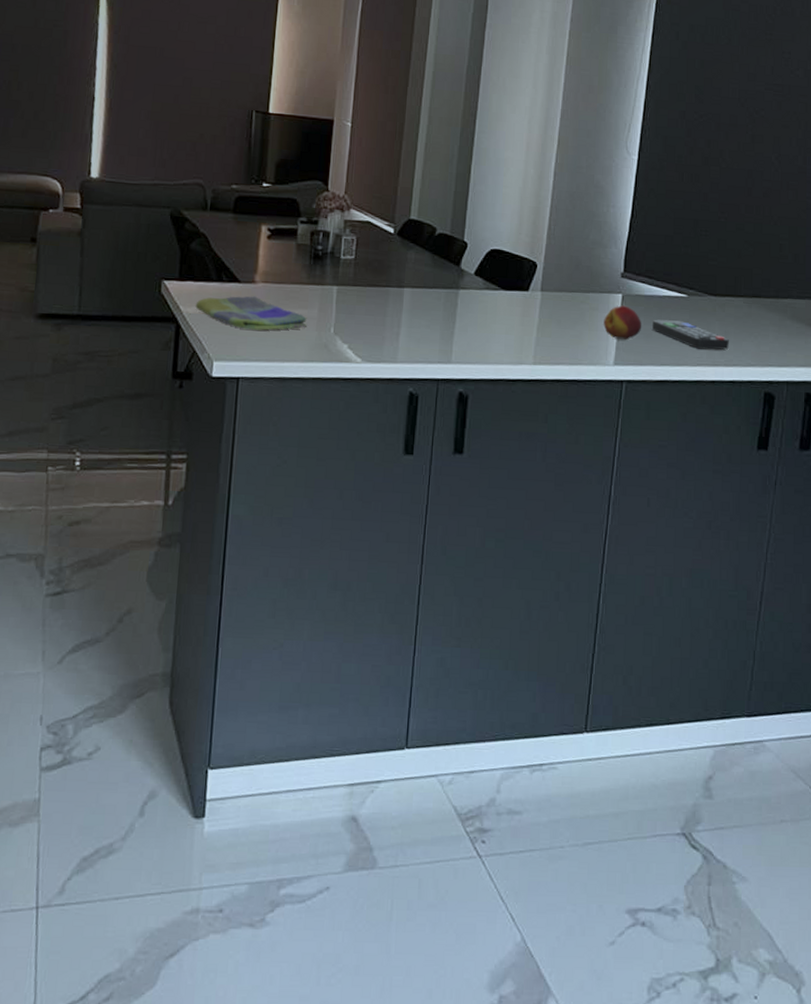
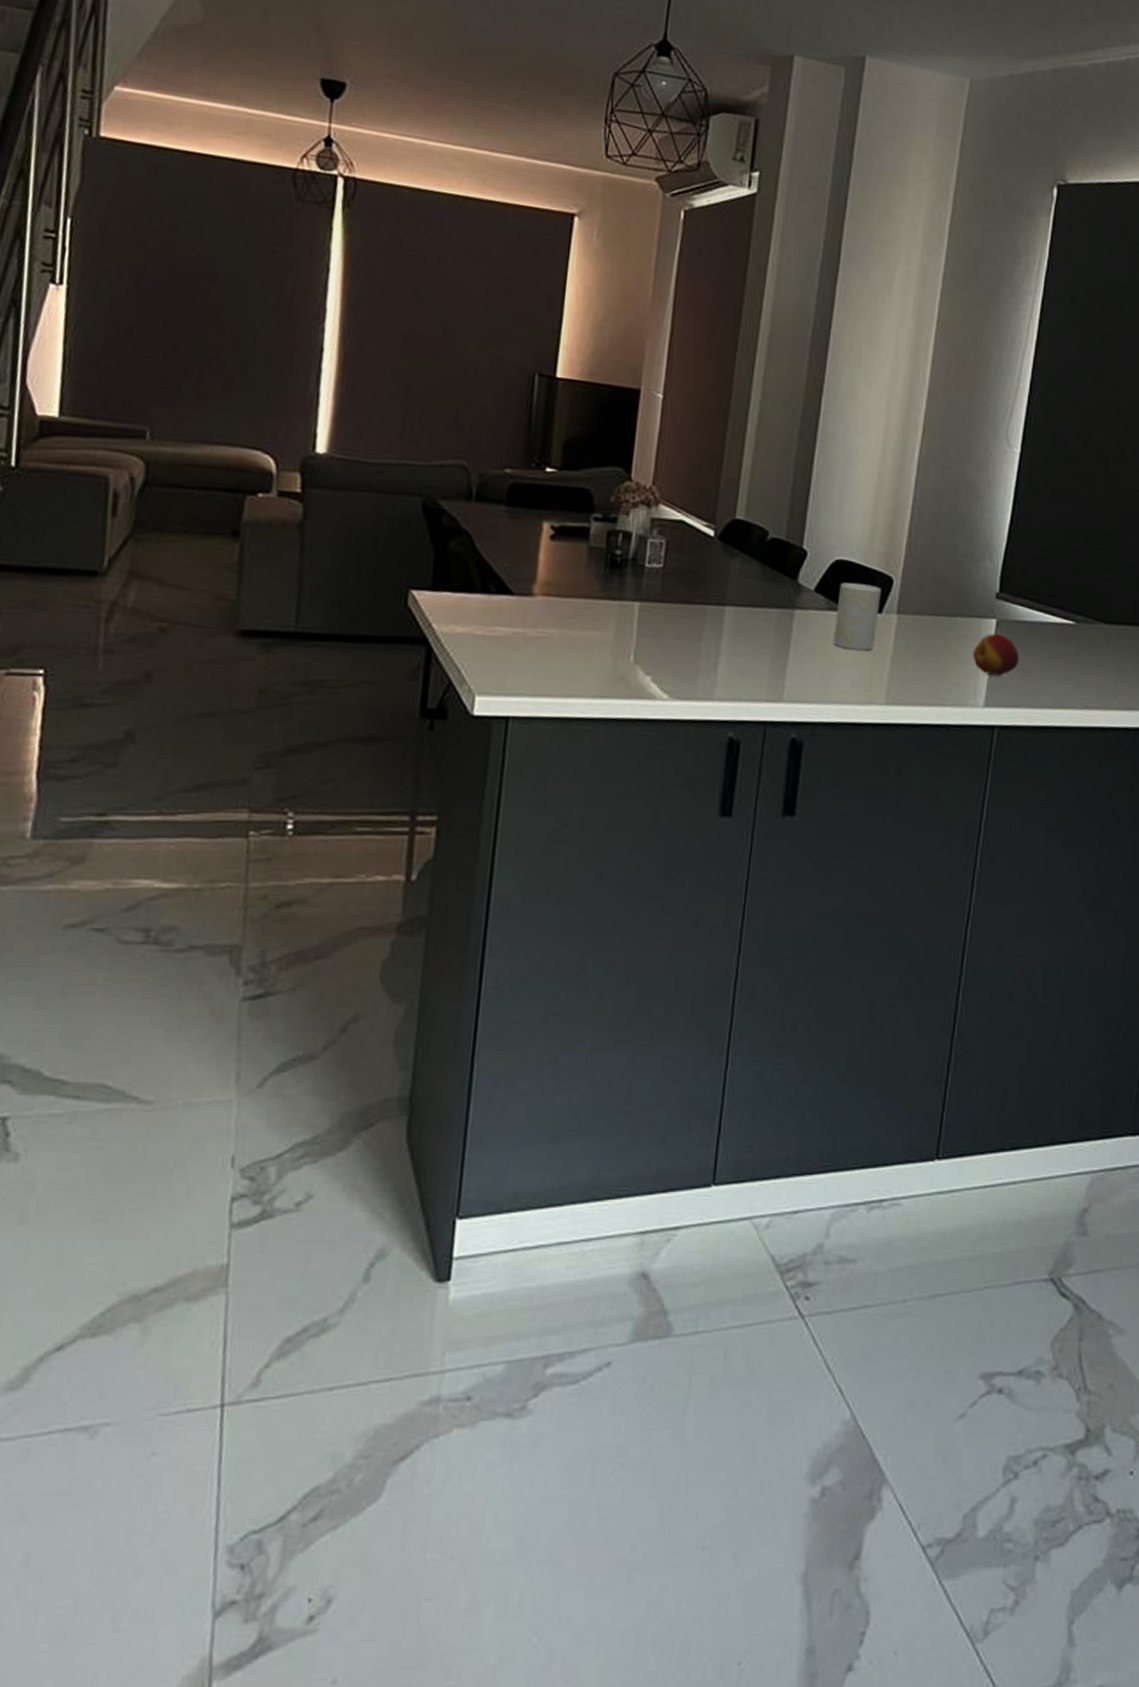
dish towel: present [195,296,308,330] -> none [453,612,600,657]
cup: none [490,267,528,321] -> present [832,582,881,651]
remote control: present [651,319,729,350] -> none [1031,651,1124,690]

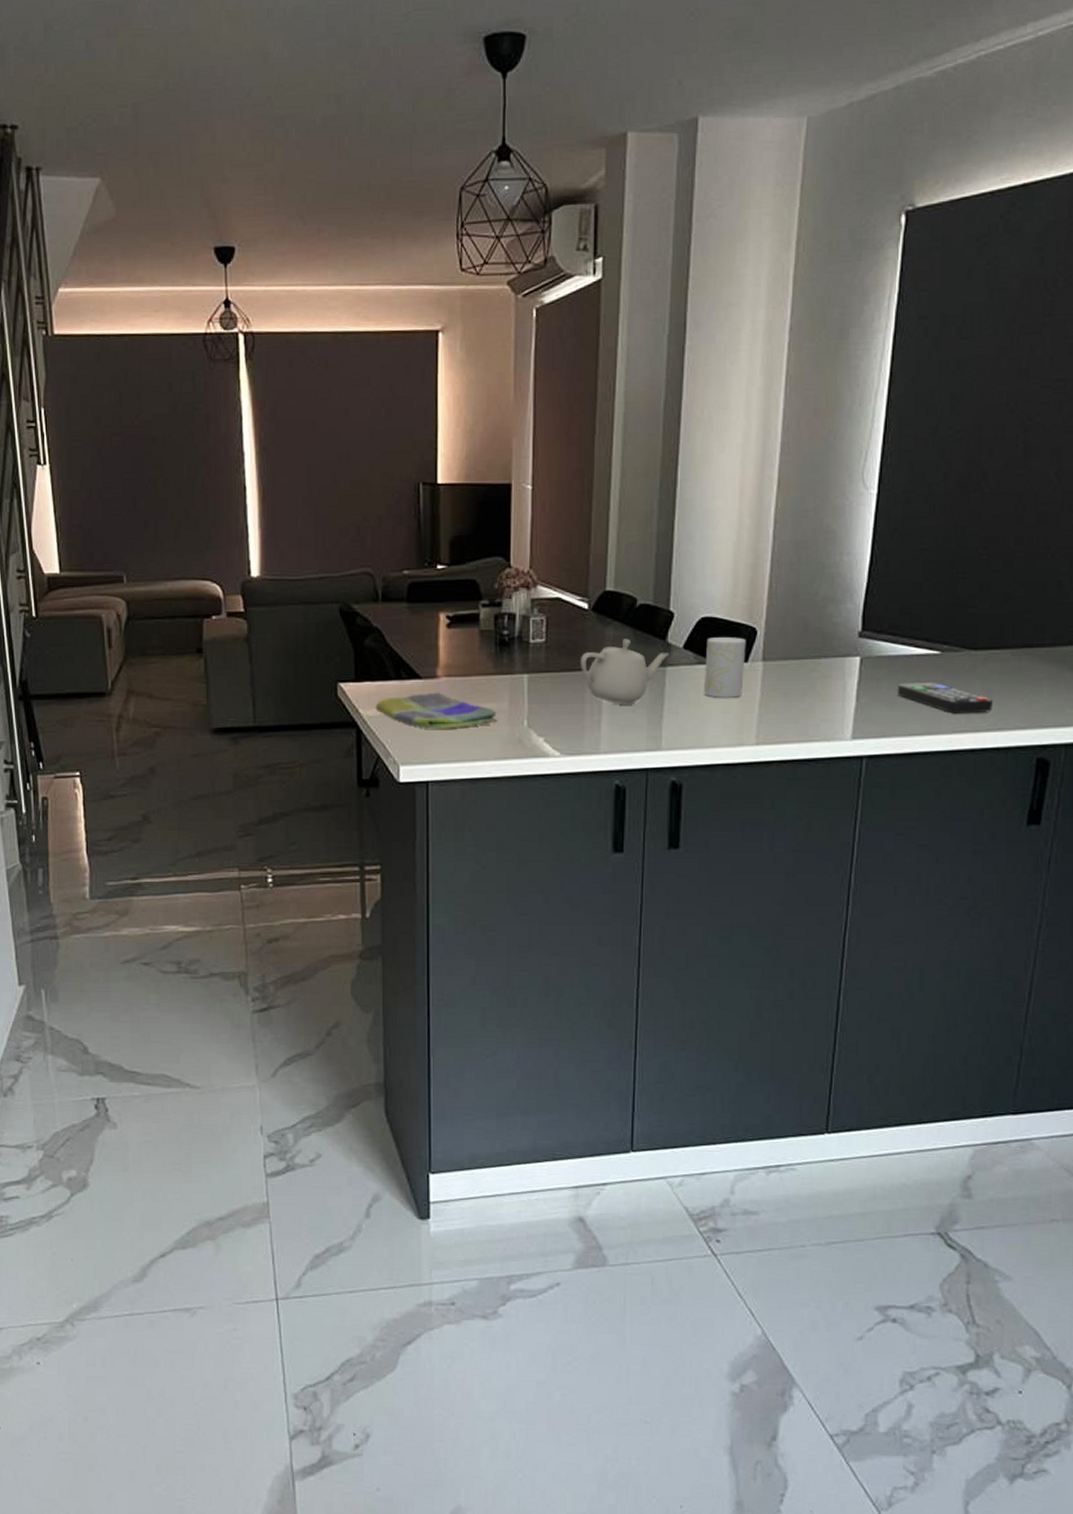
dish towel: none [453,612,600,657] -> present [375,692,498,729]
teapot: none [699,573,799,648] -> present [580,638,670,705]
fruit: present [973,633,1020,676] -> none [838,670,885,709]
remote control: none [1031,651,1124,690] -> present [896,683,993,714]

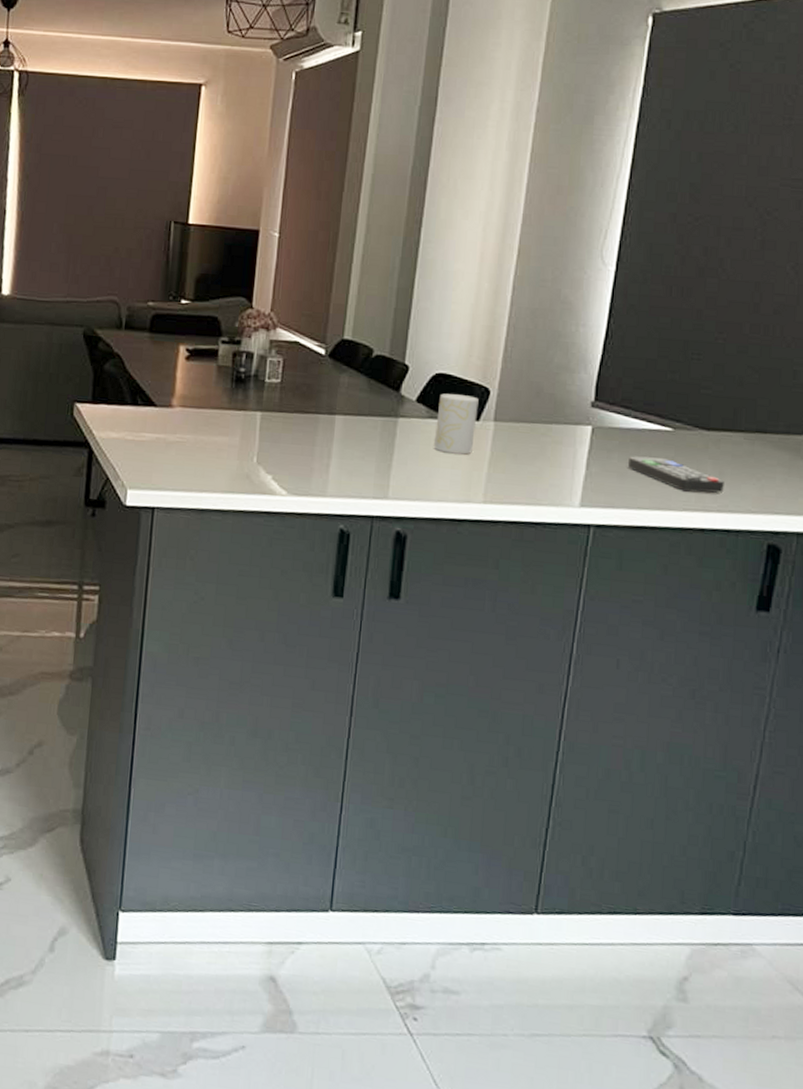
dish towel: present [375,692,498,729] -> none [109,421,228,458]
teapot: present [580,638,670,705] -> none [313,386,402,452]

